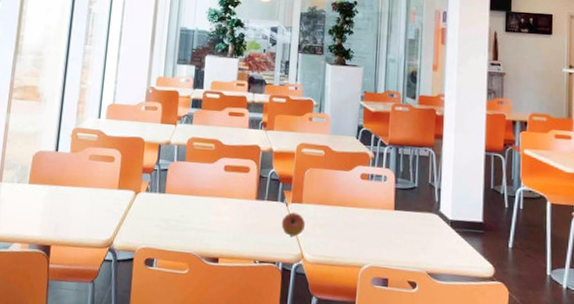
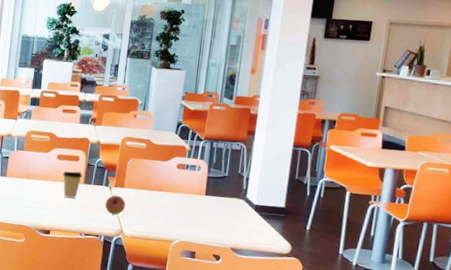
coffee cup: none [230,184,255,218] -> present [62,171,83,199]

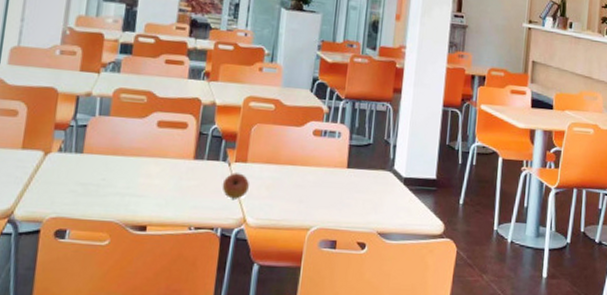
coffee cup: present [62,171,83,199] -> none [164,142,193,180]

